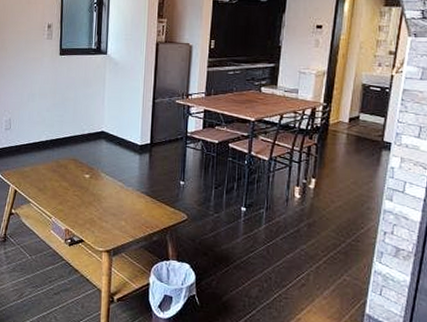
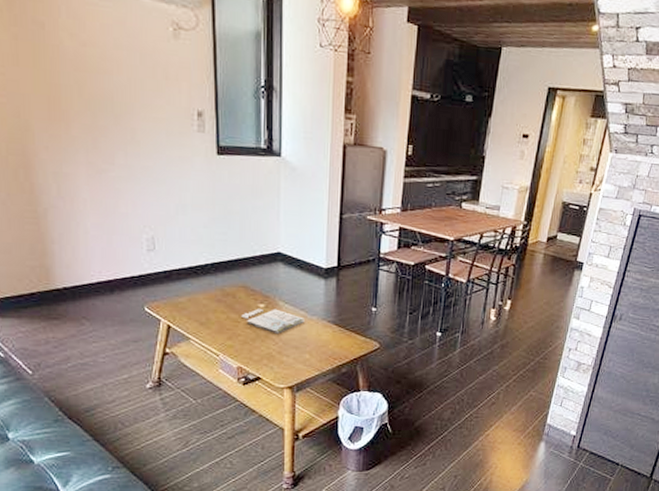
magazine: none [71,178,122,201] -> present [241,308,305,334]

